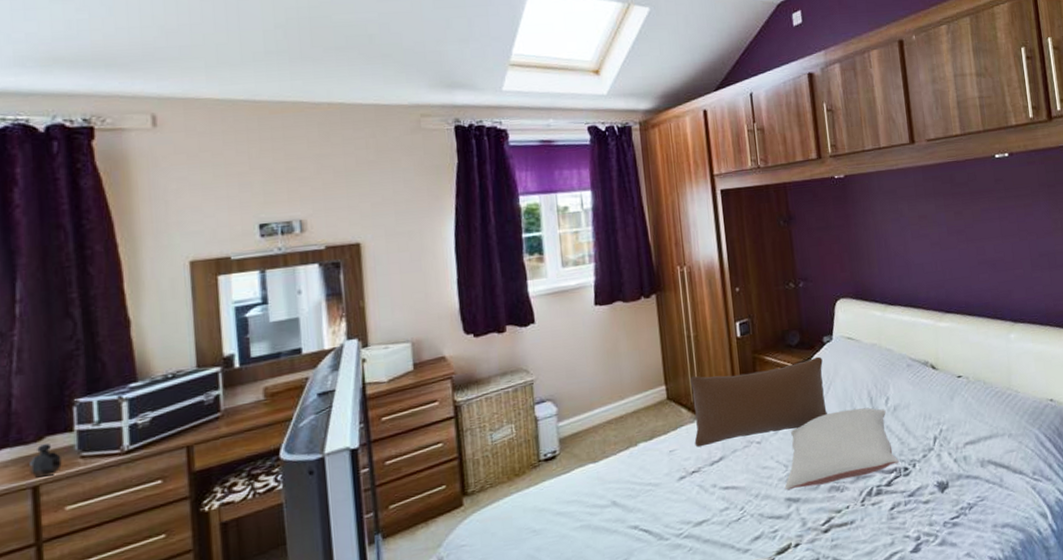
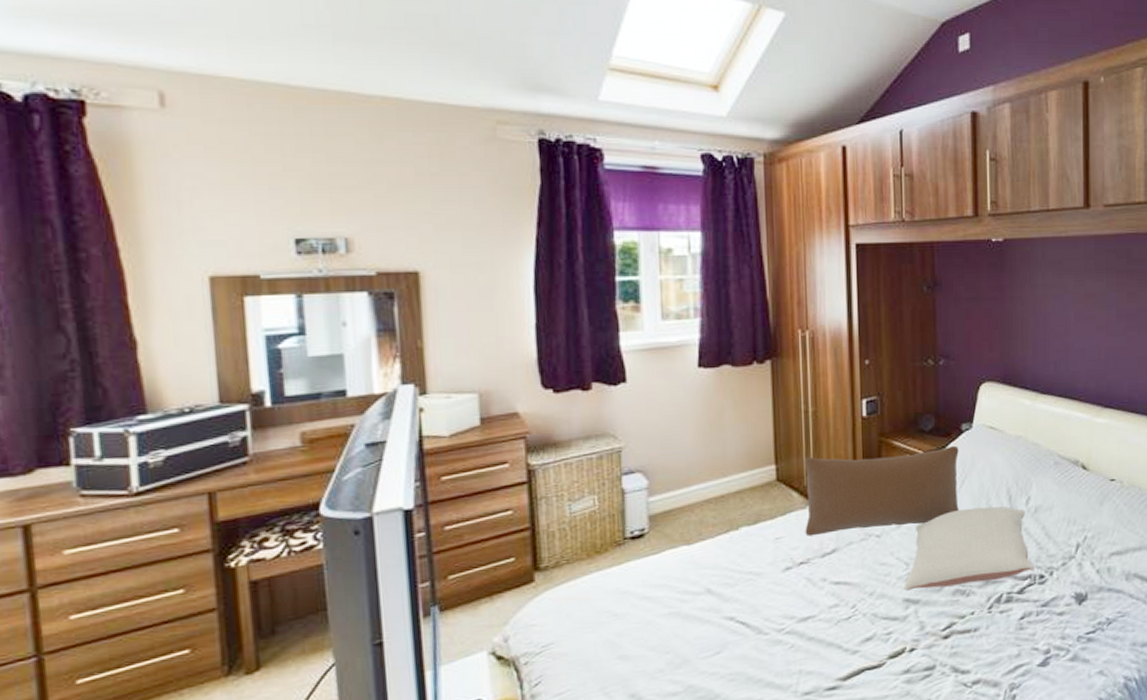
perfume bottle: present [28,443,62,478] -> none [16,478,58,516]

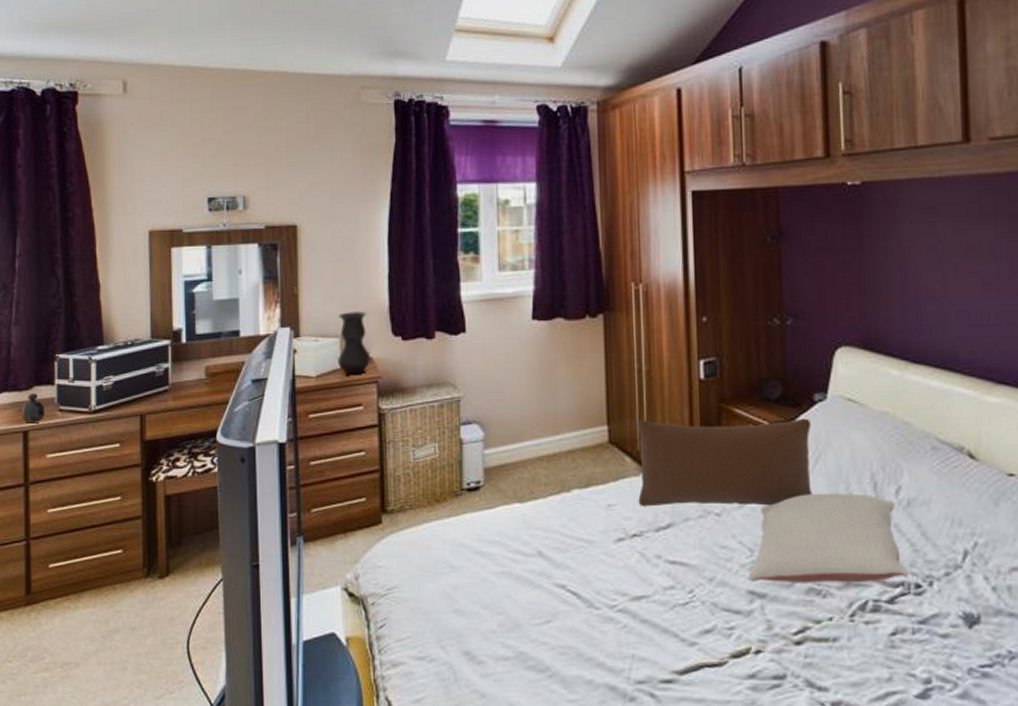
perfume bottle: none [16,478,58,516] -> present [21,393,45,424]
vase: none [475,364,517,434] -> present [338,311,371,377]

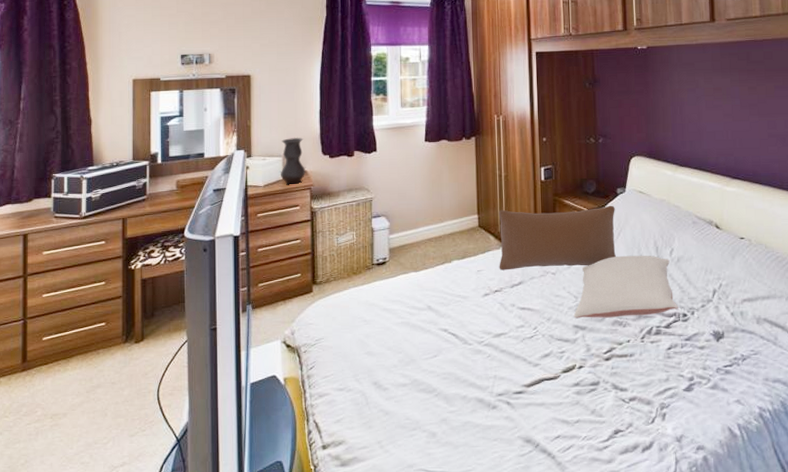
perfume bottle: present [21,393,45,424] -> none [22,205,42,228]

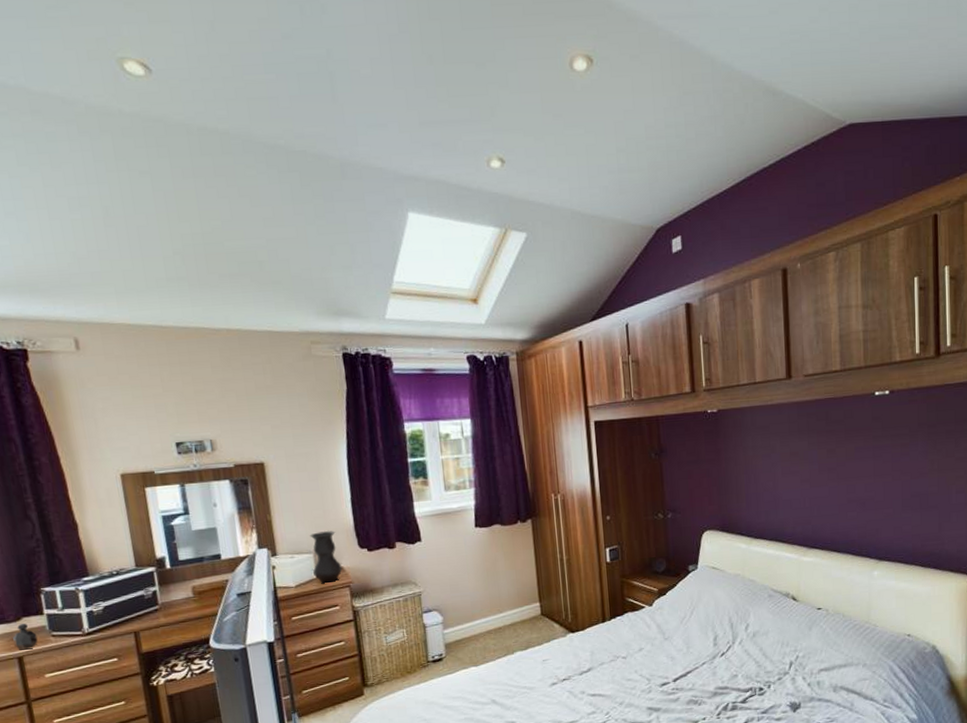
perfume bottle: none [22,205,42,228] -> present [12,623,38,650]
pillow: present [498,205,616,271] -> none [562,583,689,659]
pillow: present [573,255,678,319] -> none [647,632,755,701]

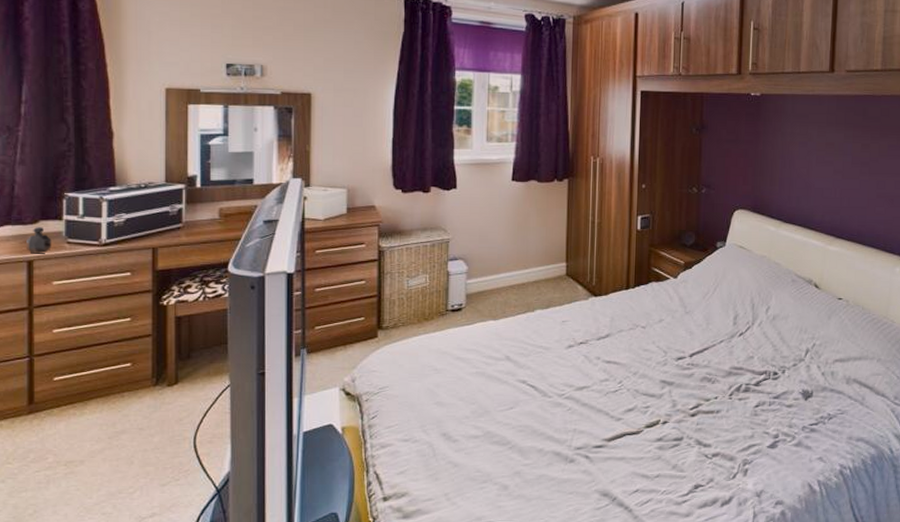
vase: present [310,531,343,584] -> none [344,168,374,220]

